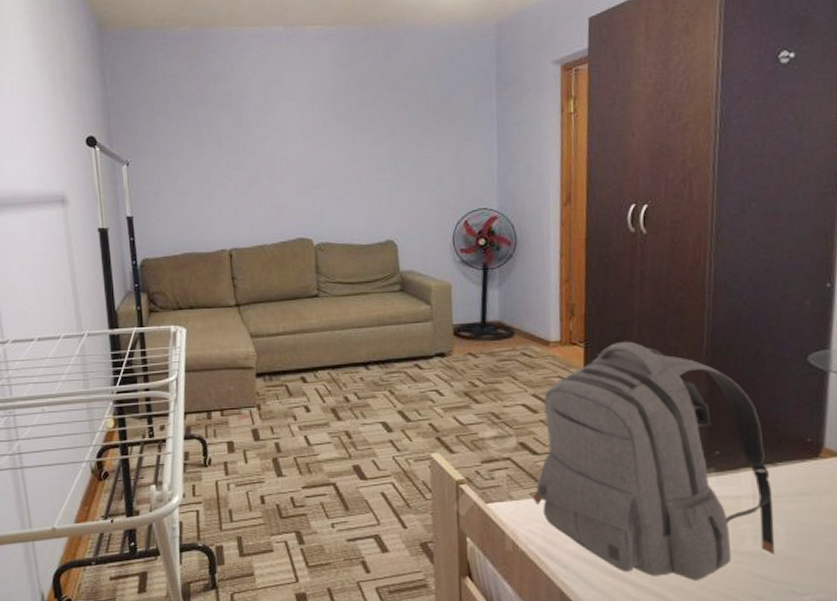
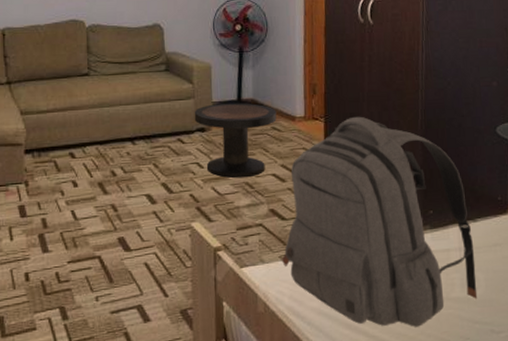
side table: none [432,325,527,408] -> present [194,103,277,179]

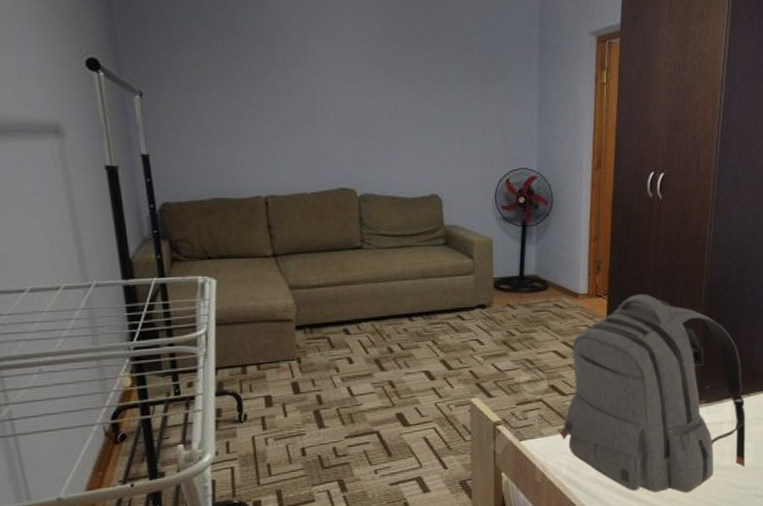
side table: present [194,103,277,179] -> none [474,279,559,355]

